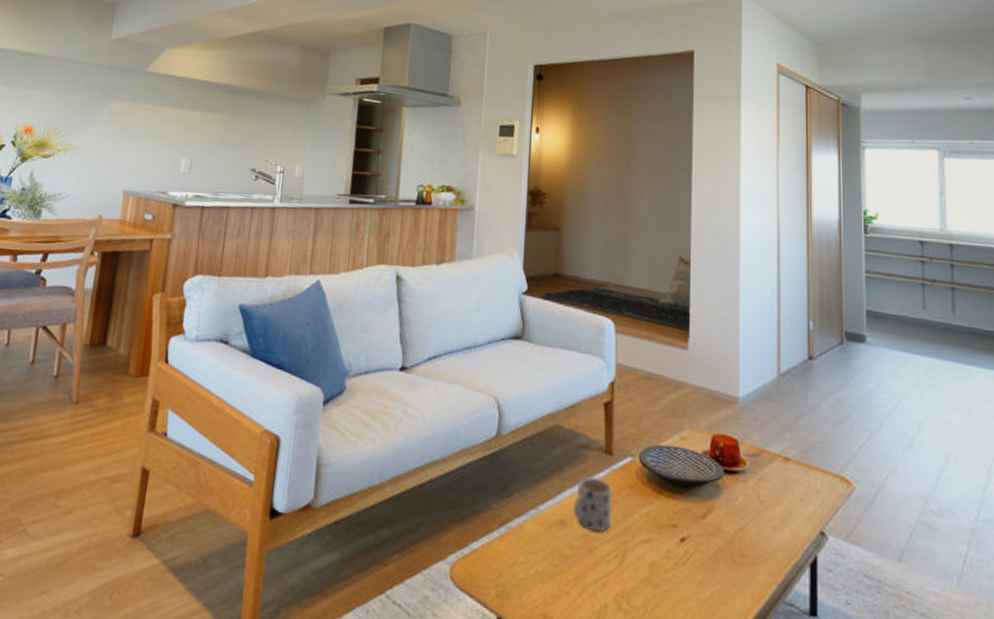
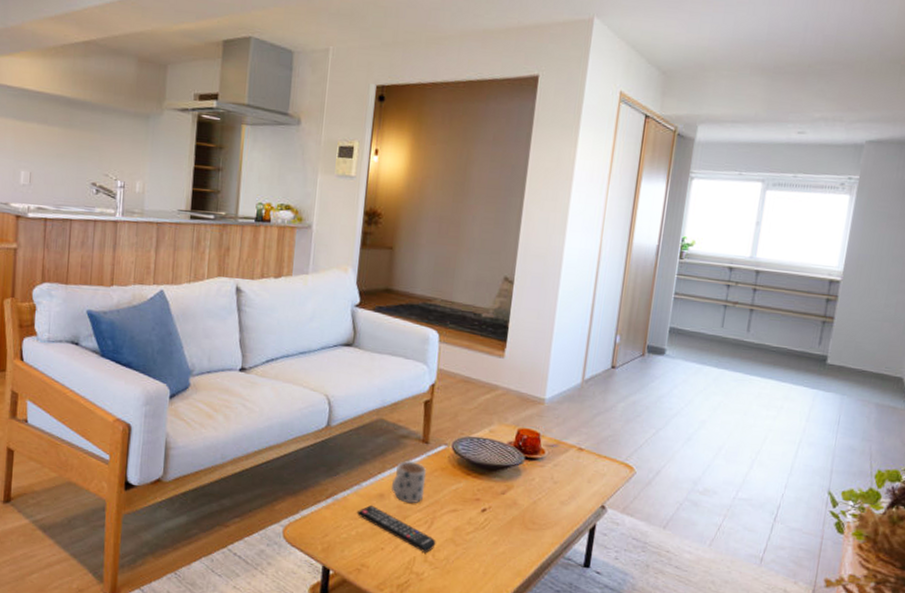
remote control: none [534,535,630,598] -> present [356,506,436,553]

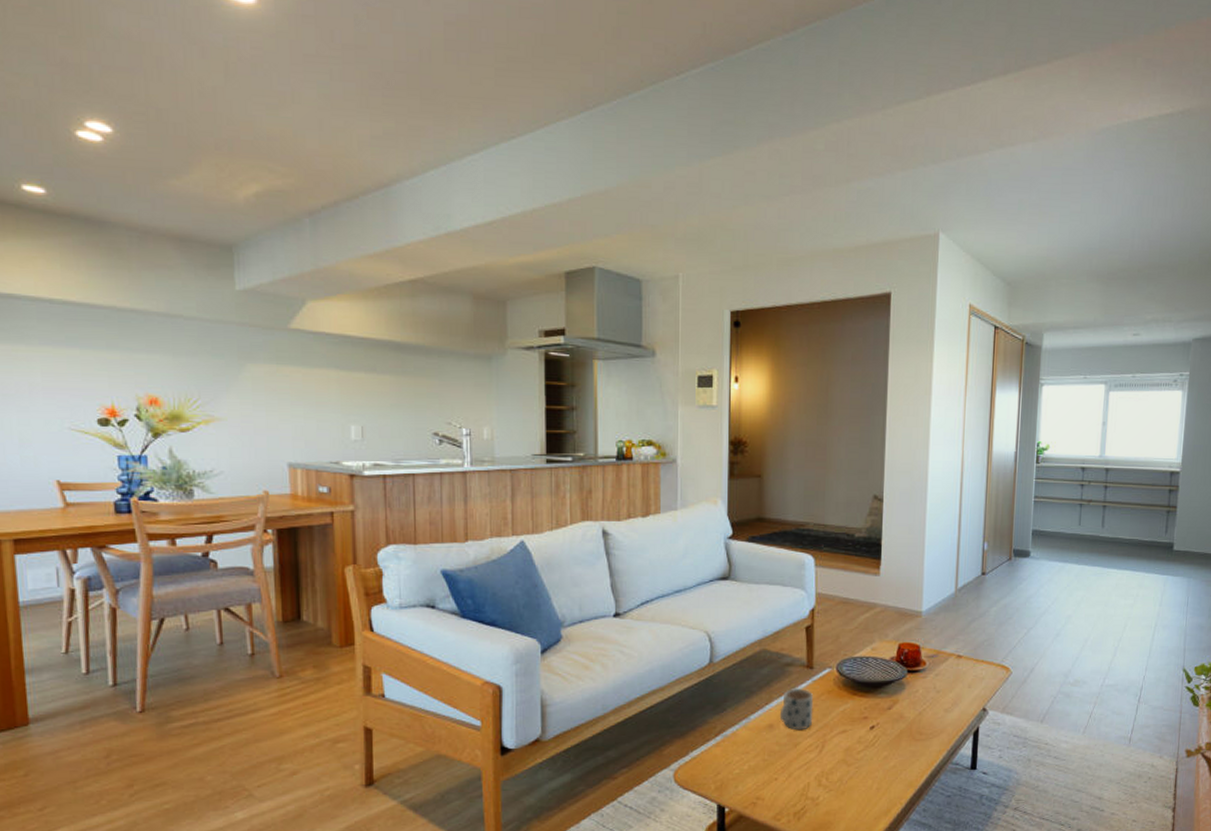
remote control: present [356,506,436,553] -> none [747,738,829,777]

